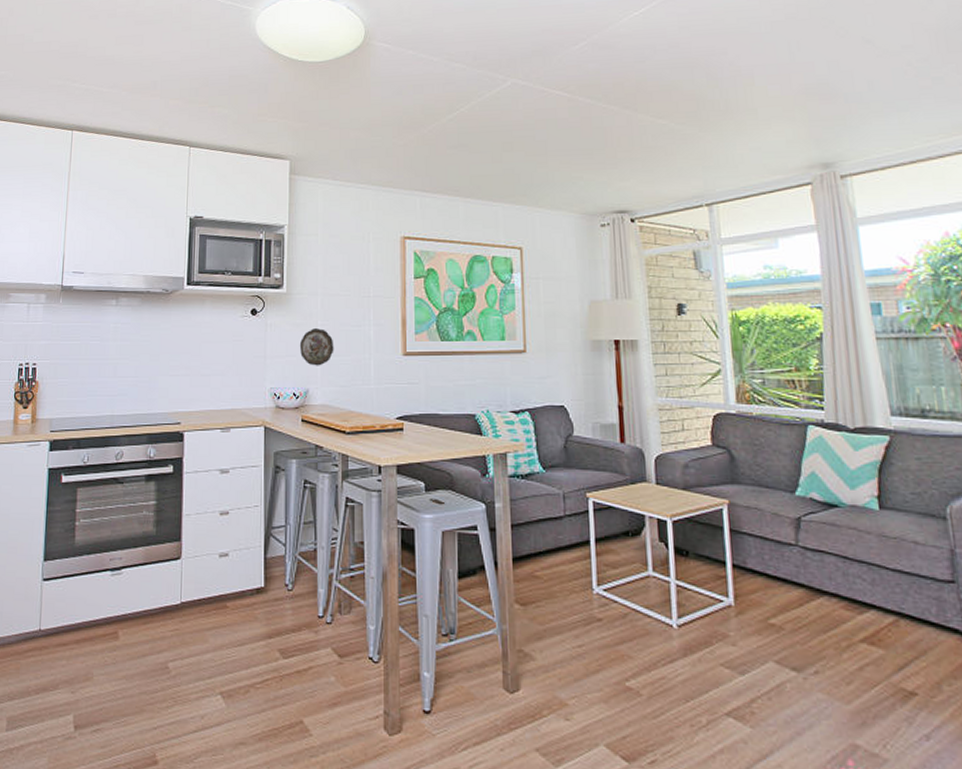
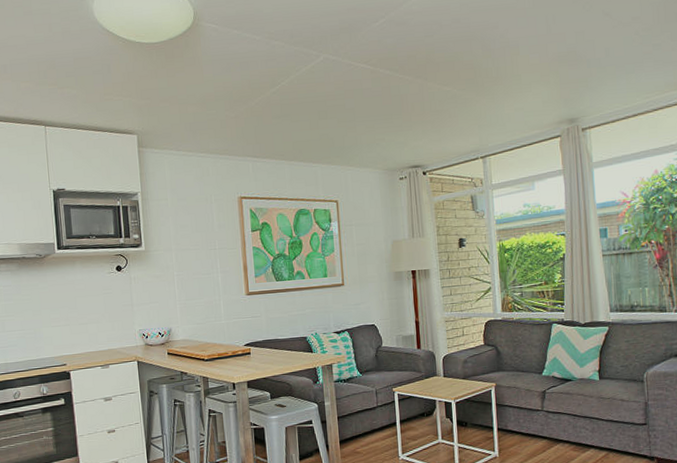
decorative plate: present [299,328,334,366] -> none [160,278,190,309]

